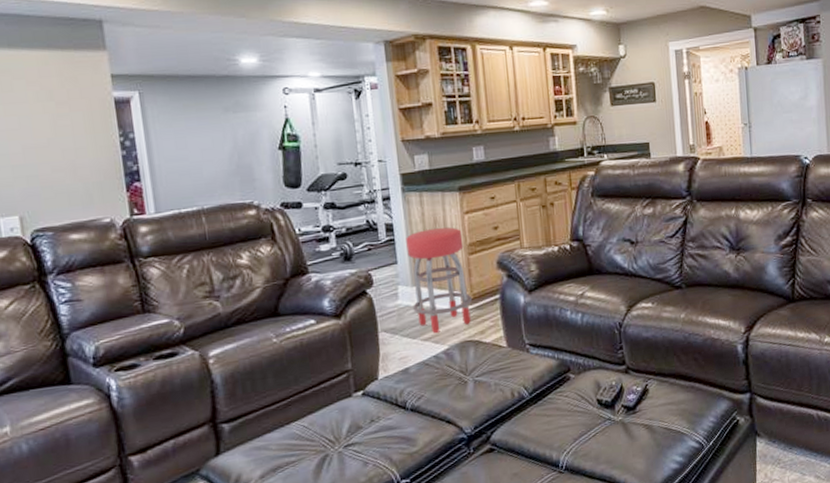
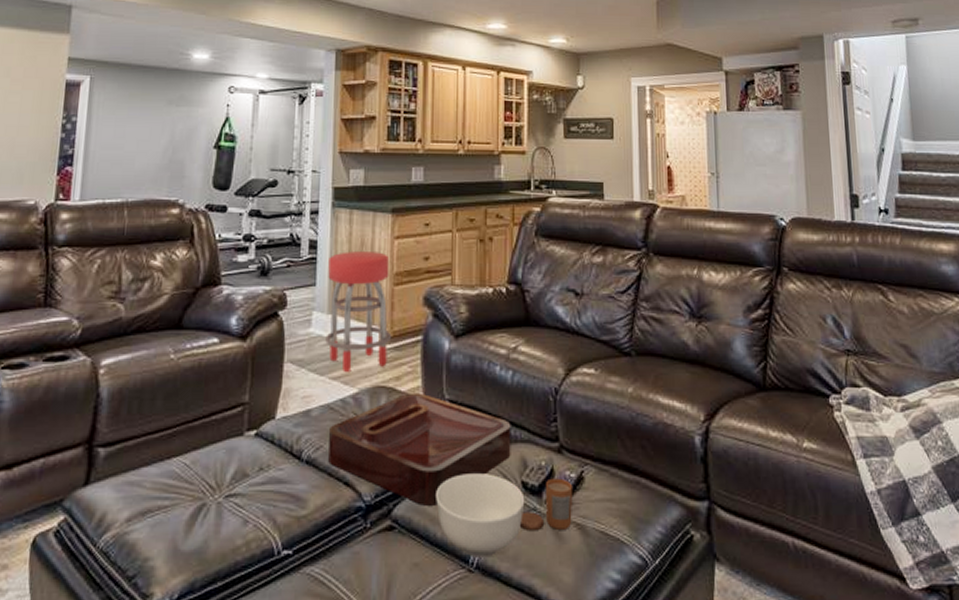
decorative tray: none [427,341,586,430] -> present [328,392,511,506]
bowl: none [526,397,601,462] -> present [436,474,525,558]
candle: none [598,392,641,436] -> present [520,478,573,532]

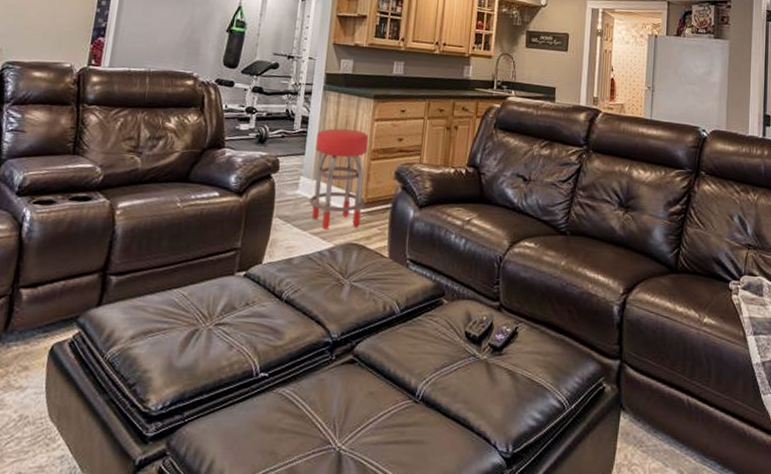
decorative tray: present [328,392,511,506] -> none [304,250,460,346]
bowl: present [436,474,525,558] -> none [391,321,467,392]
candle: present [520,478,573,532] -> none [461,331,508,374]

